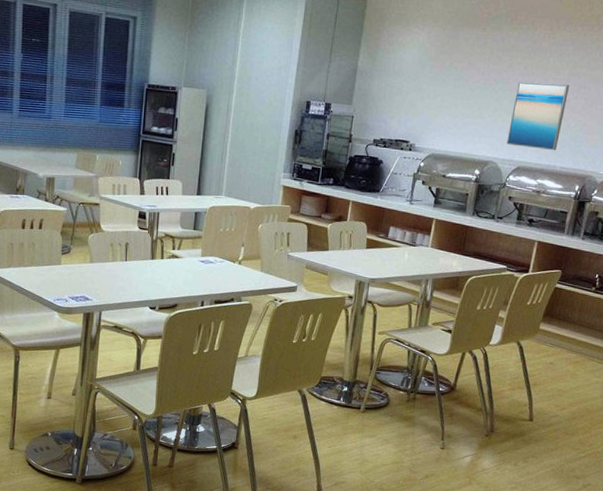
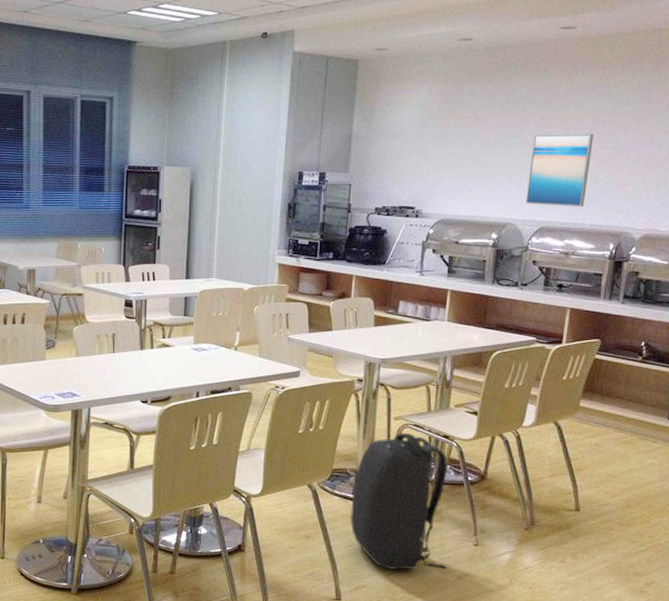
backpack: none [334,346,423,469] -> present [350,432,448,570]

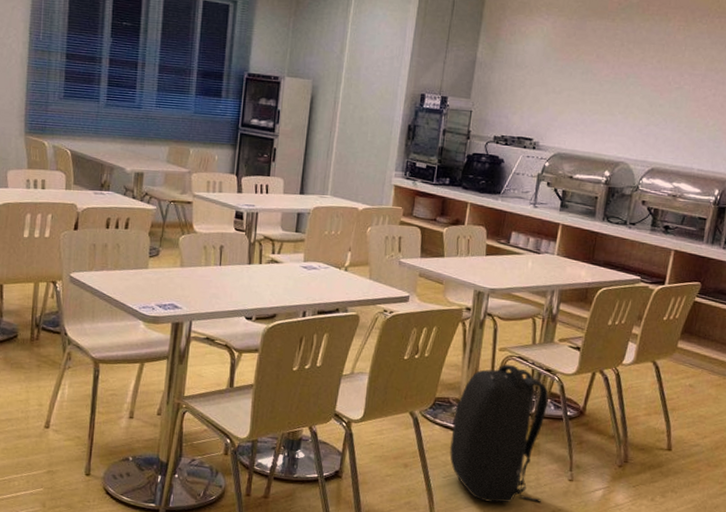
wall art: present [526,133,593,207] -> none [639,76,706,152]

